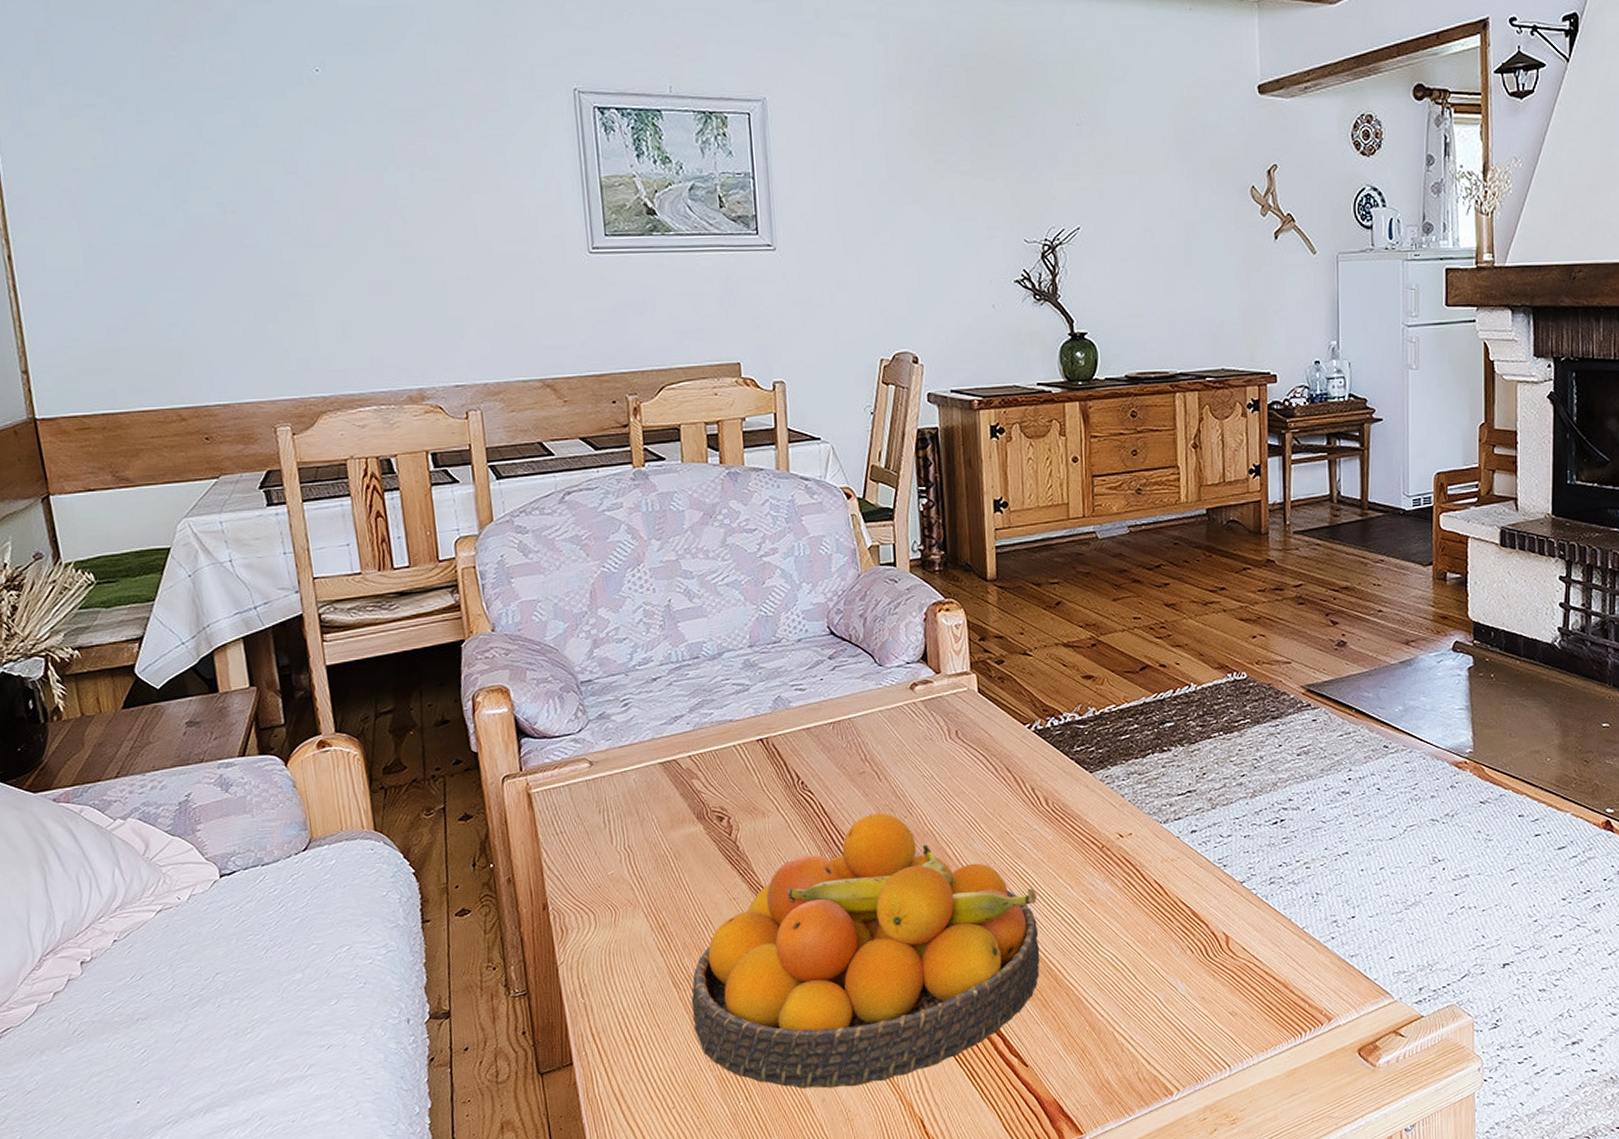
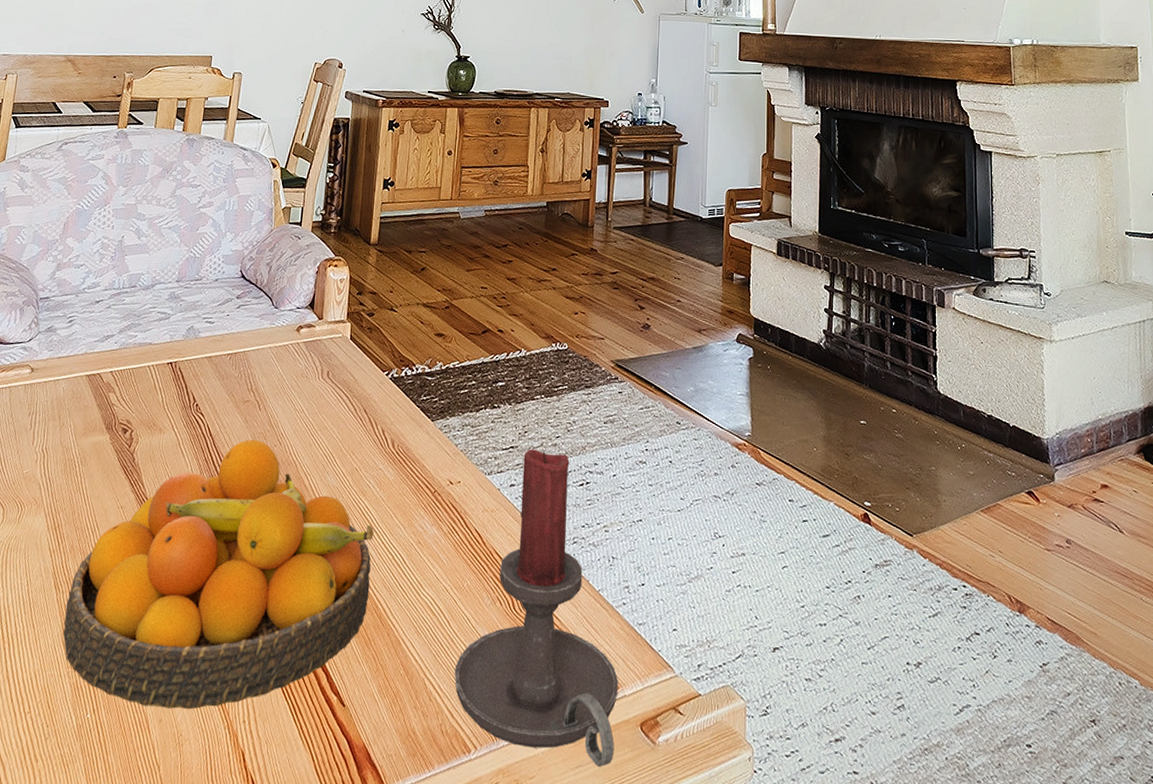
candle holder: none [1146,791,1332,1094] -> present [454,449,619,768]

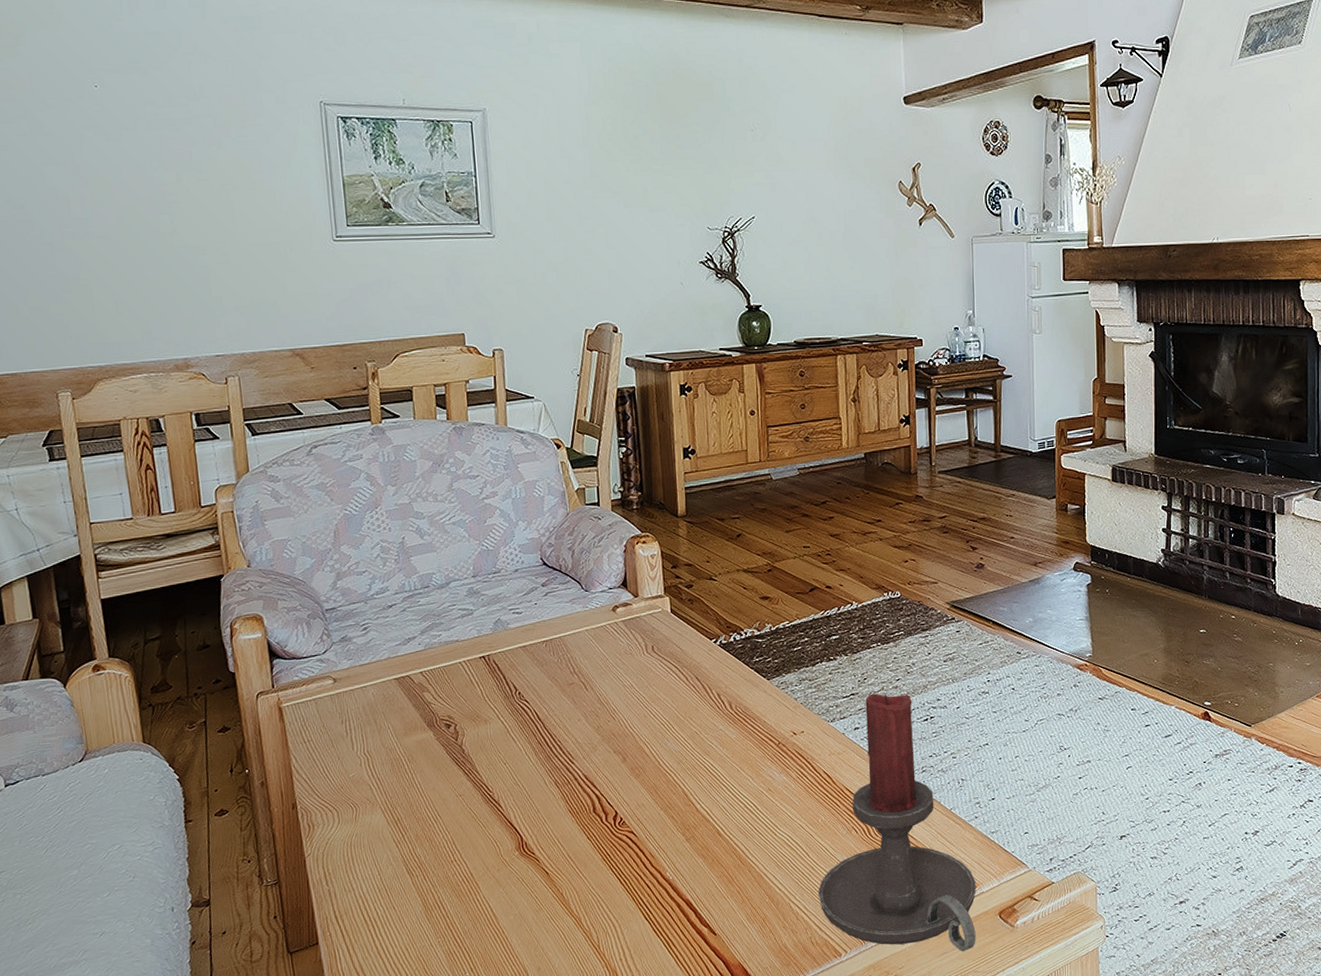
fruit bowl: present [63,440,374,710] -> none [423,718,726,960]

